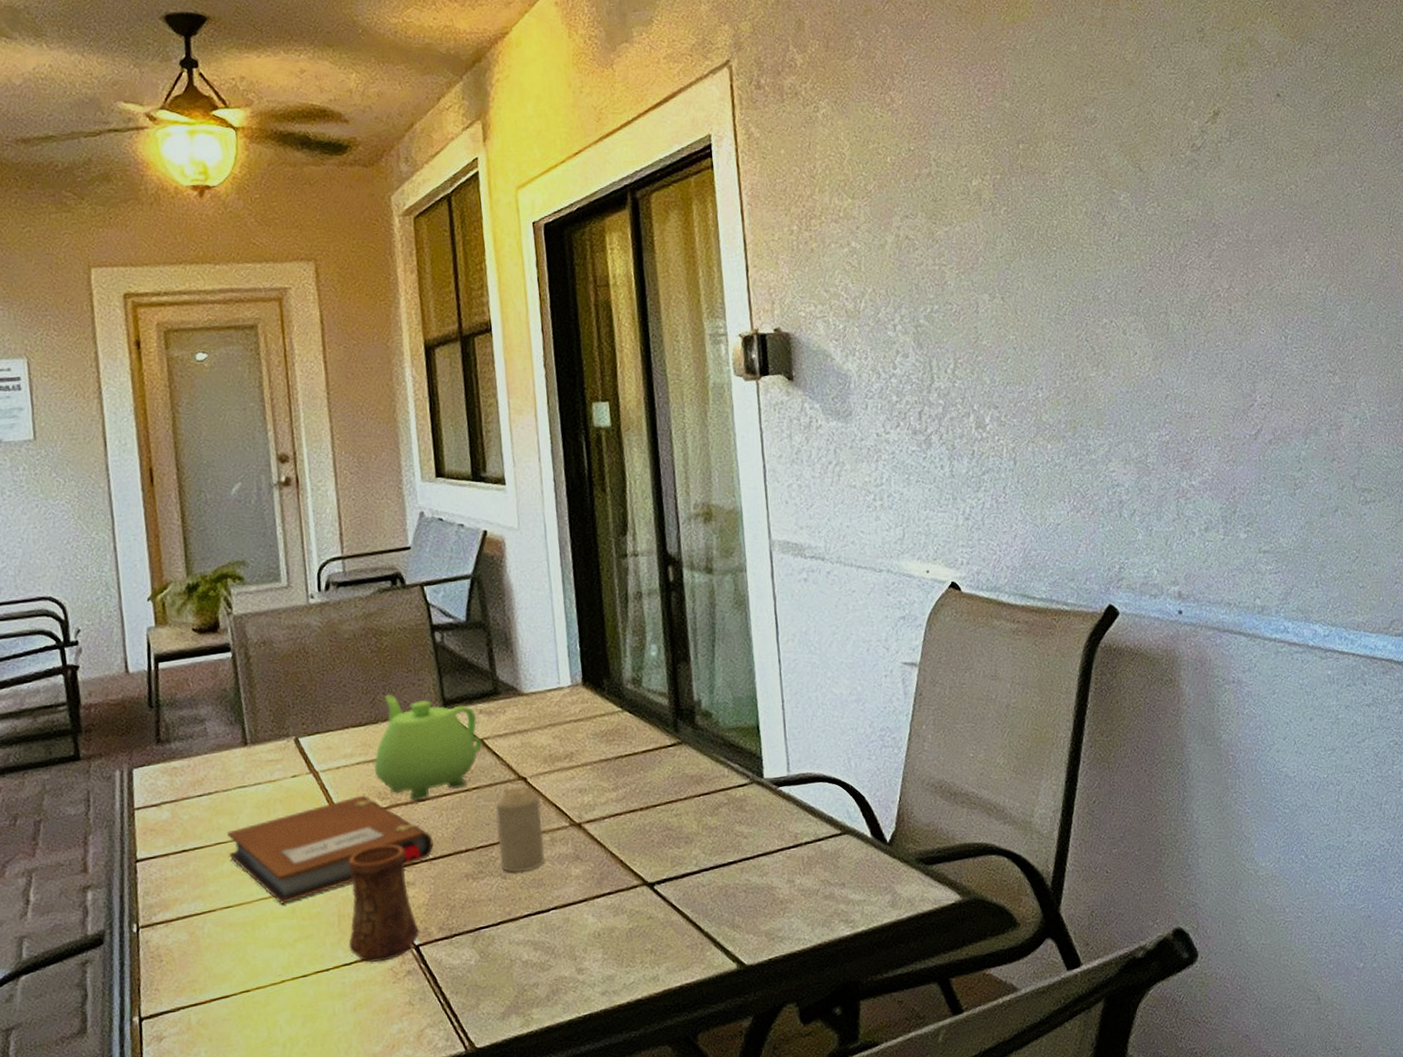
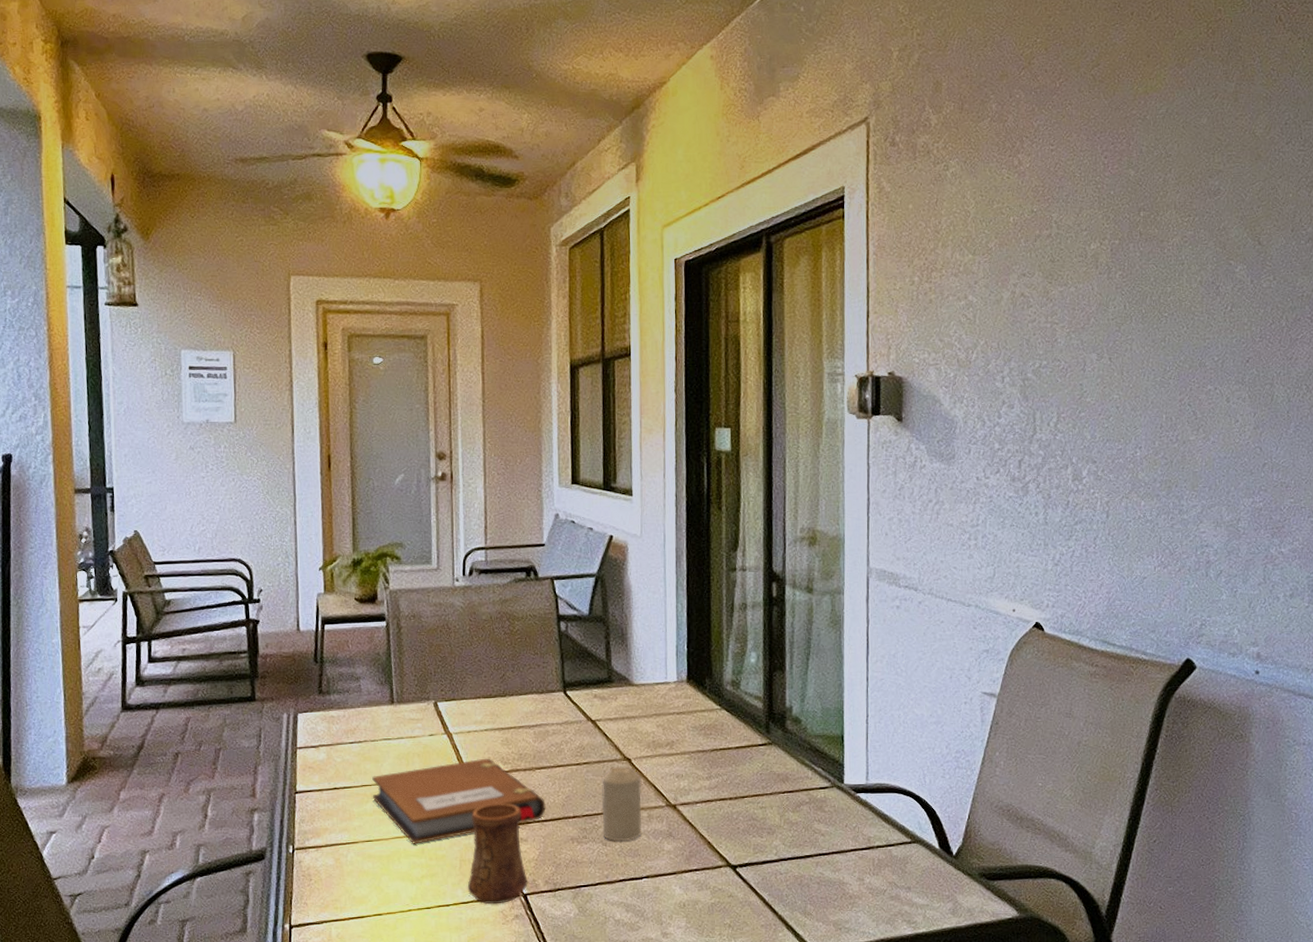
teapot: present [374,694,483,801] -> none [500,673,595,769]

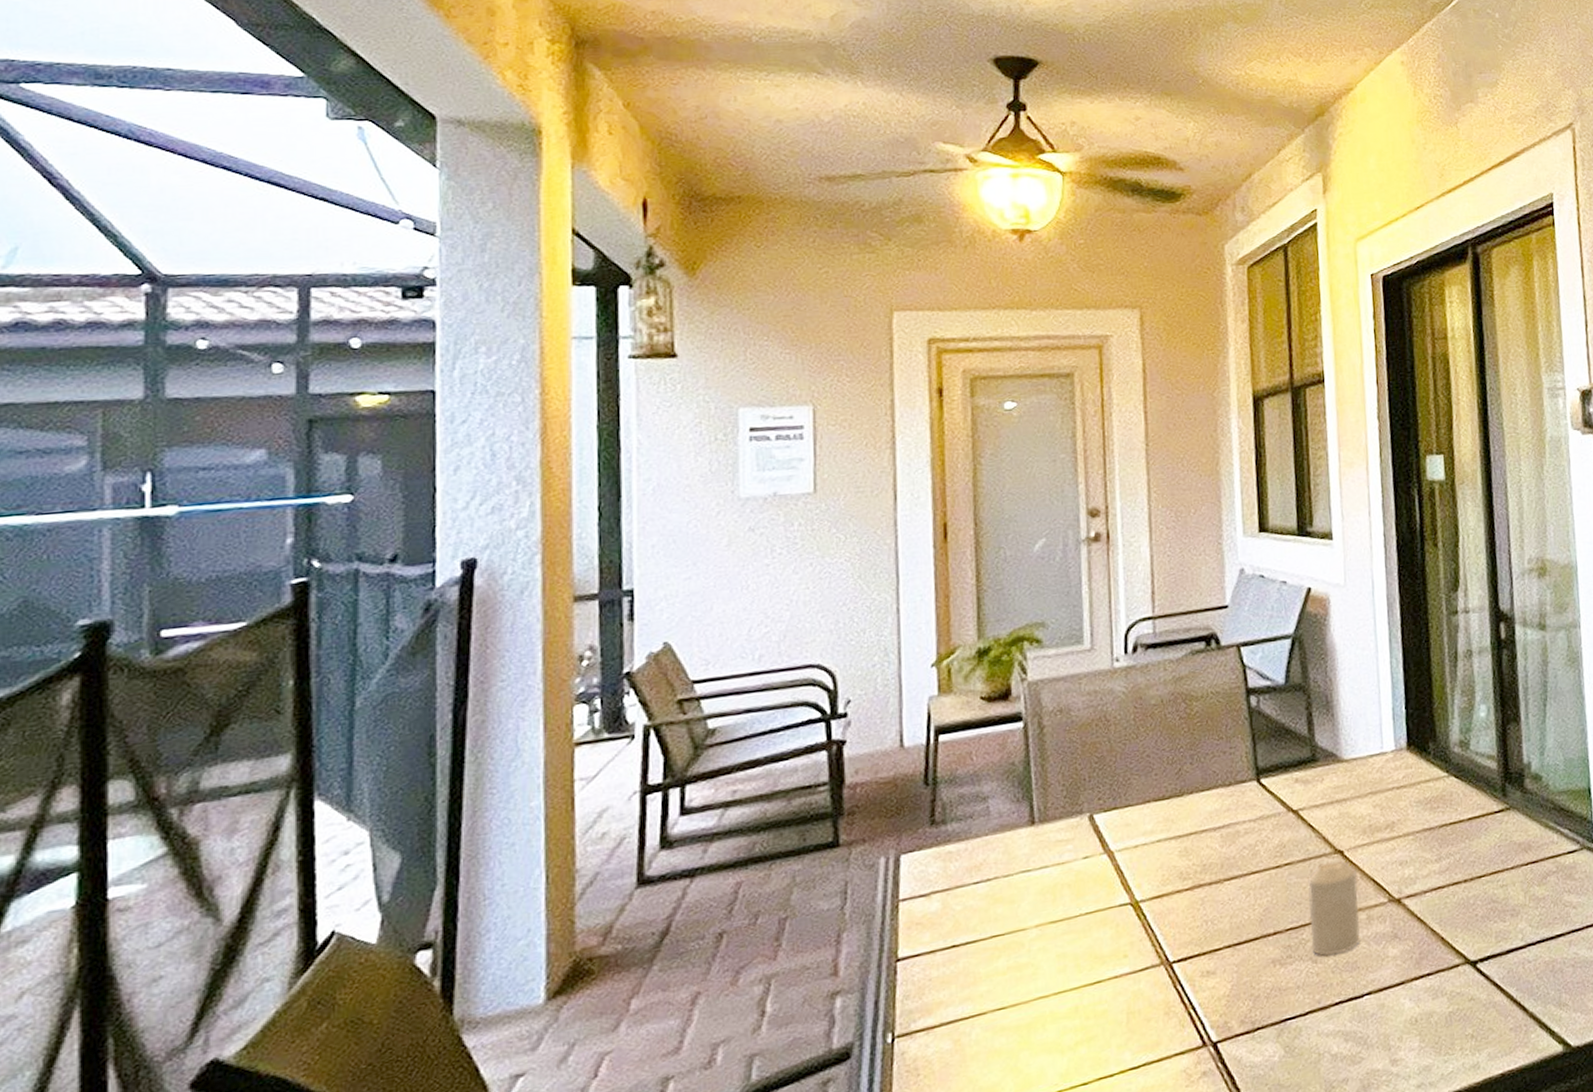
notebook: present [372,758,546,844] -> none [1005,876,1239,1003]
cup: present [467,804,528,905] -> none [1137,929,1218,1065]

